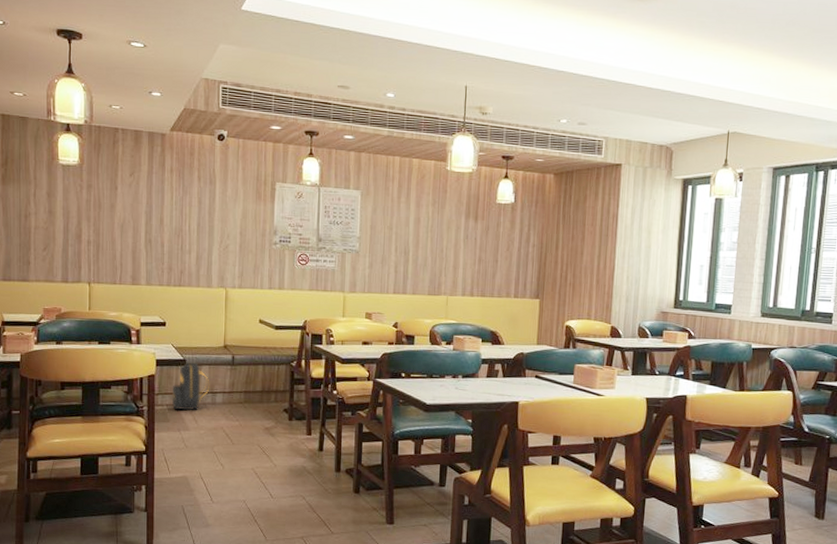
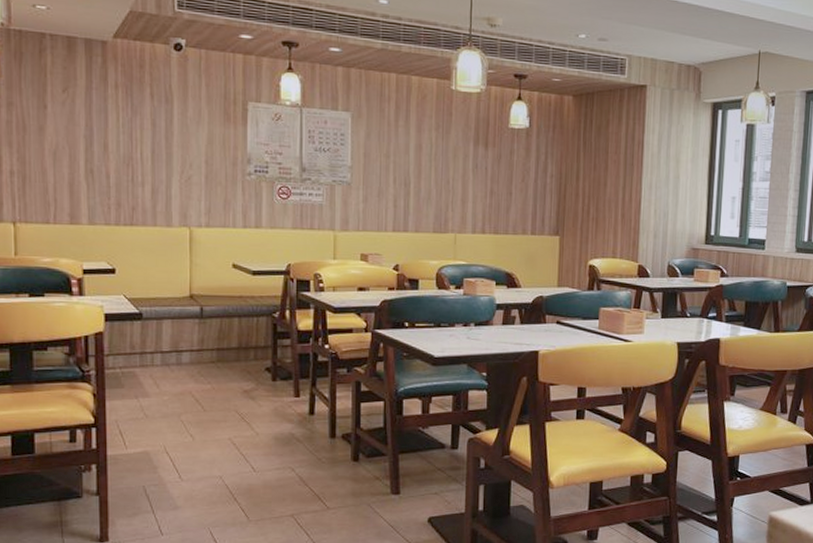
backpack: present [172,360,210,411] -> none [127,313,174,374]

